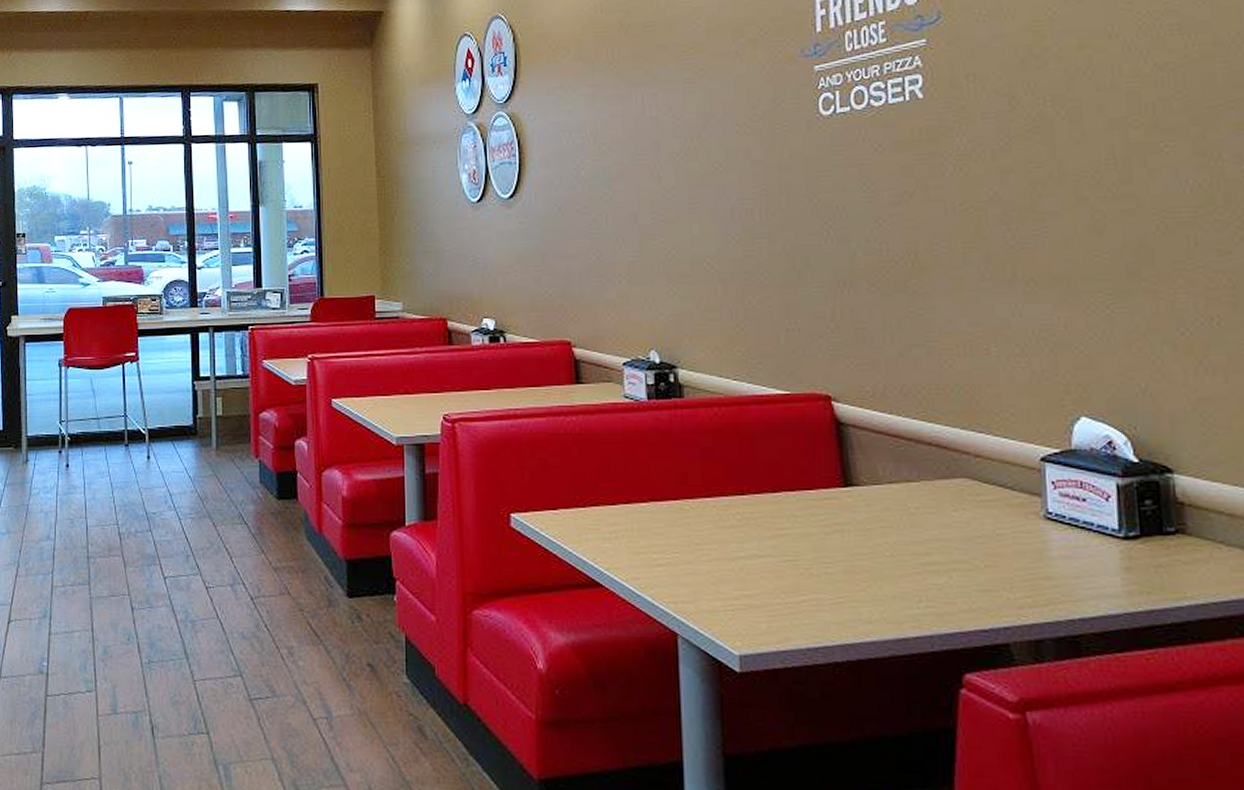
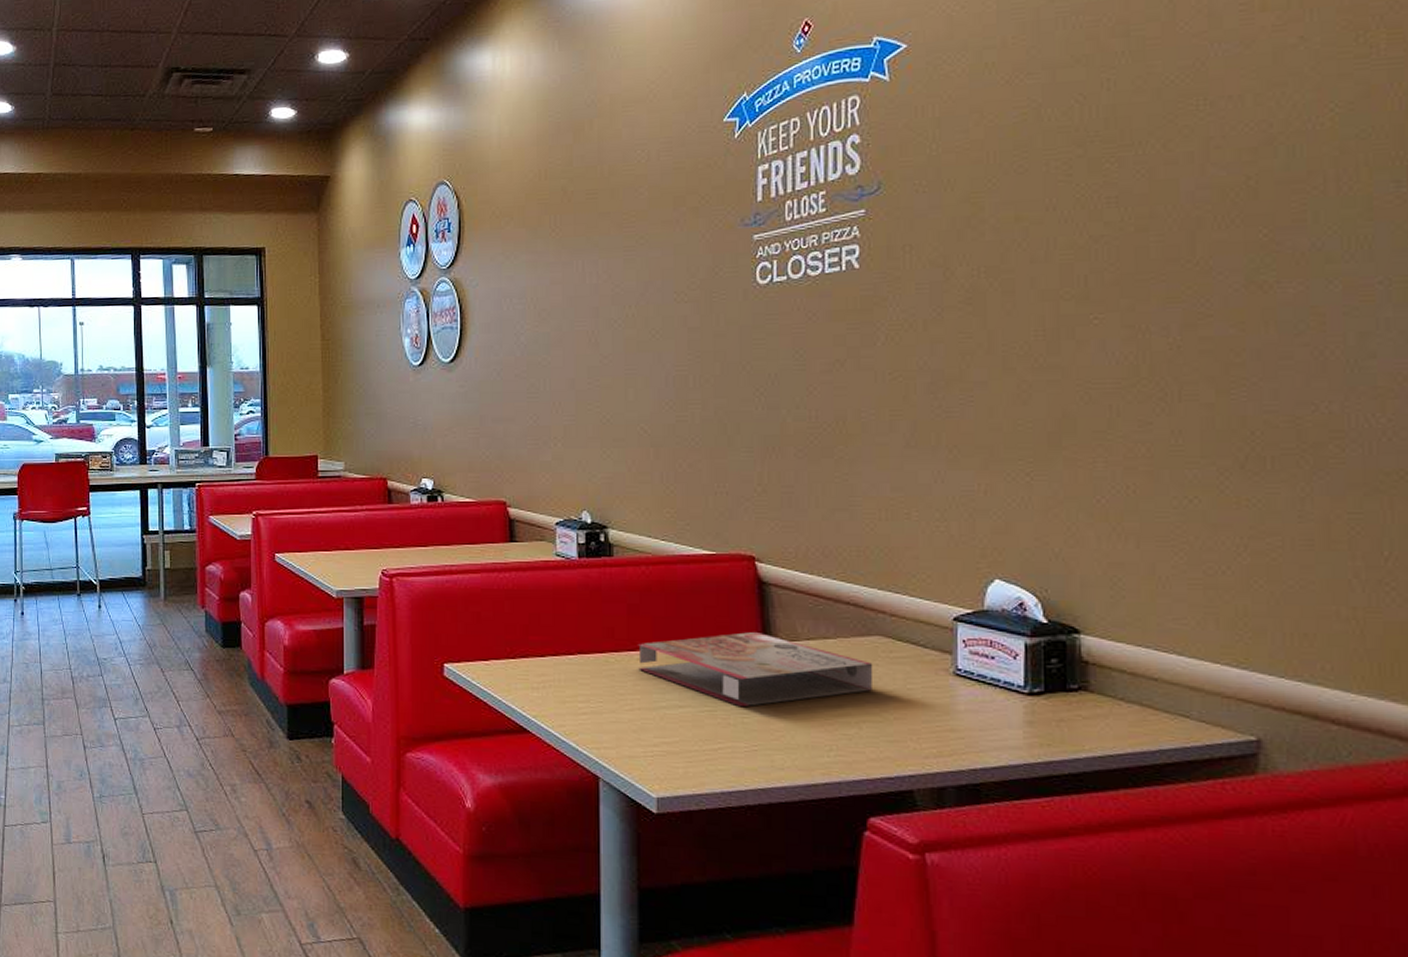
pizza box: none [713,476,961,556] -> present [638,632,873,707]

